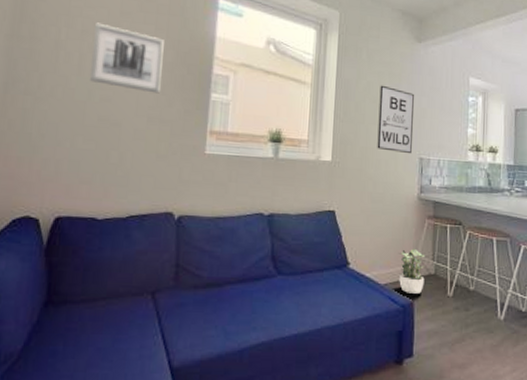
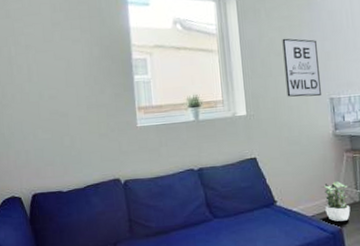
wall art: present [90,22,164,94] -> none [35,36,93,85]

